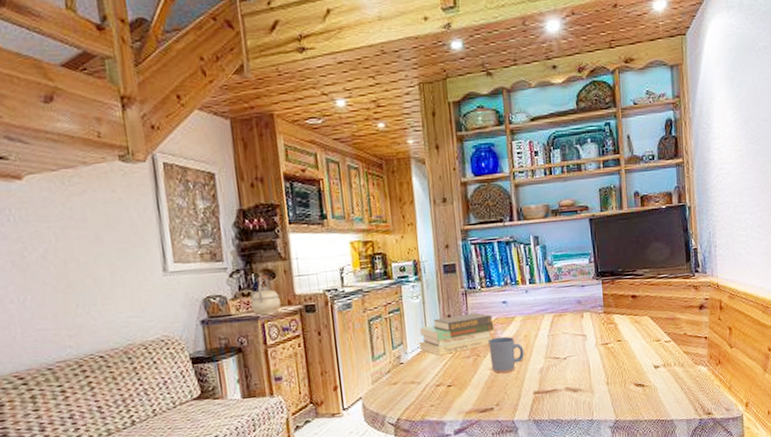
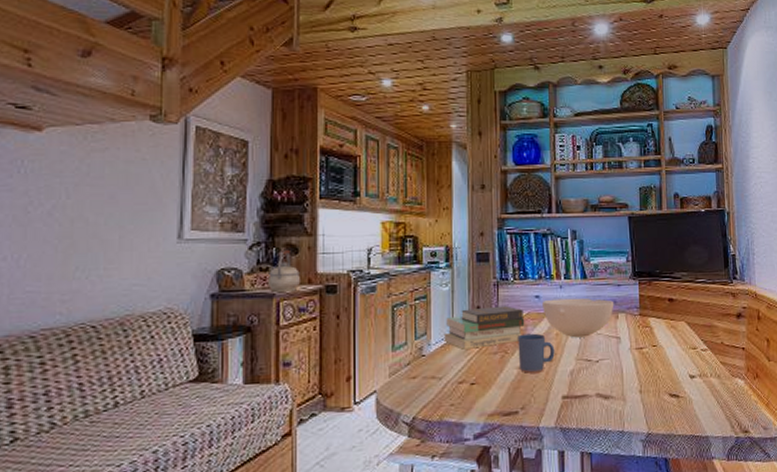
bowl: none [510,300,579,339] -> present [542,298,614,338]

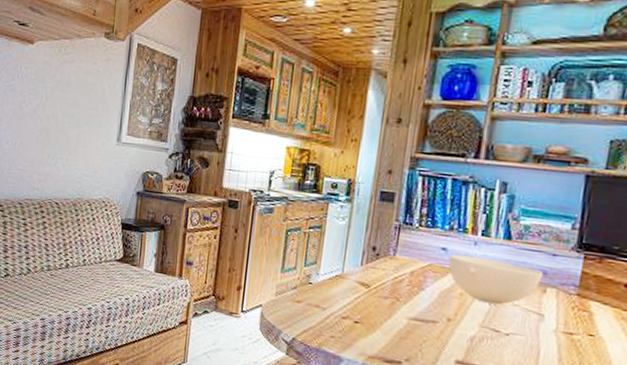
kettle: present [267,249,302,293] -> none [180,162,209,202]
books: present [443,305,525,350] -> none [332,246,425,292]
mug: present [518,333,555,373] -> none [410,285,456,330]

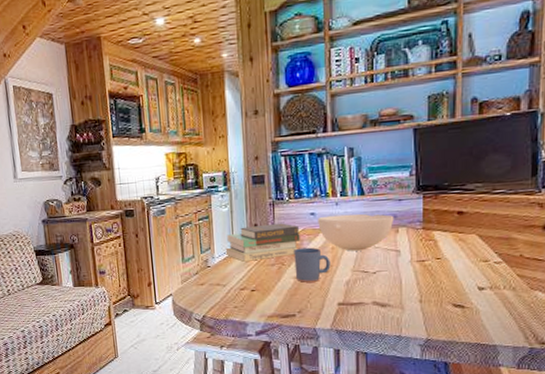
books: none [332,246,425,292] -> present [225,223,300,262]
mug: none [410,285,456,330] -> present [294,247,331,282]

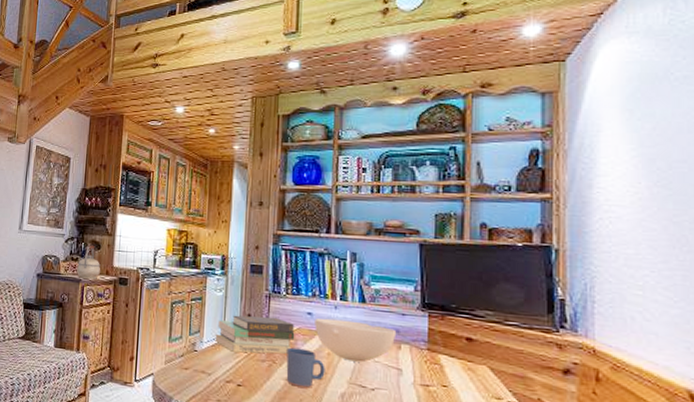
kettle: none [80,182,106,218] -> present [76,245,101,280]

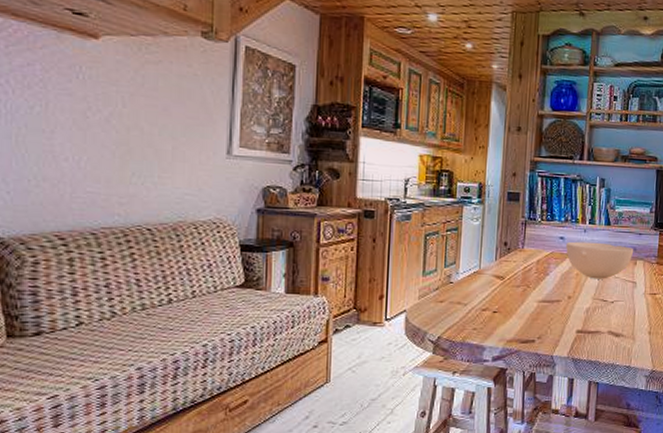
kettle: present [76,245,101,280] -> none [309,173,342,214]
books: present [215,315,295,355] -> none [471,243,548,281]
mug: present [286,347,325,388] -> none [539,271,574,307]

